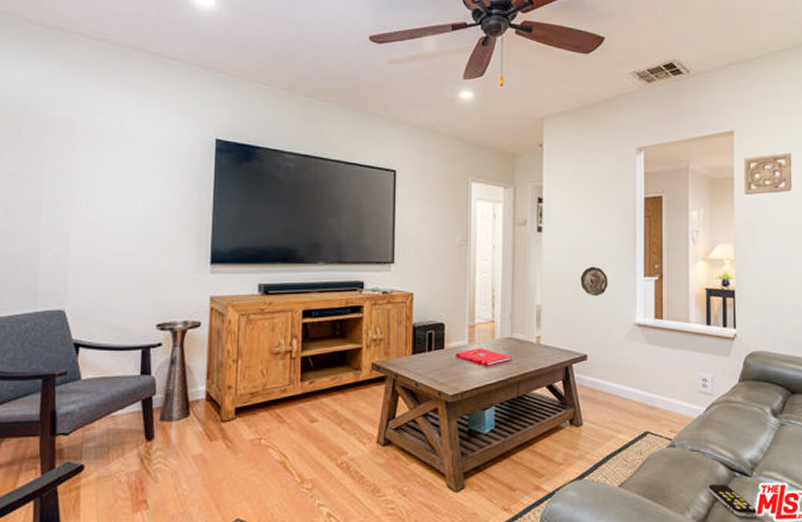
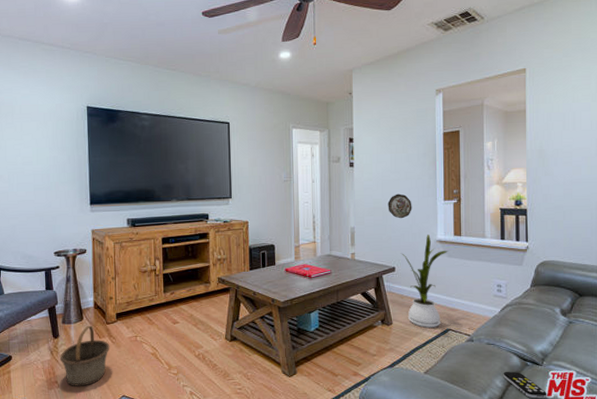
basket: none [153,423,224,507] -> present [60,325,110,386]
house plant: none [594,317,648,430] -> present [401,235,448,328]
wall ornament: present [743,153,793,195] -> none [535,84,582,125]

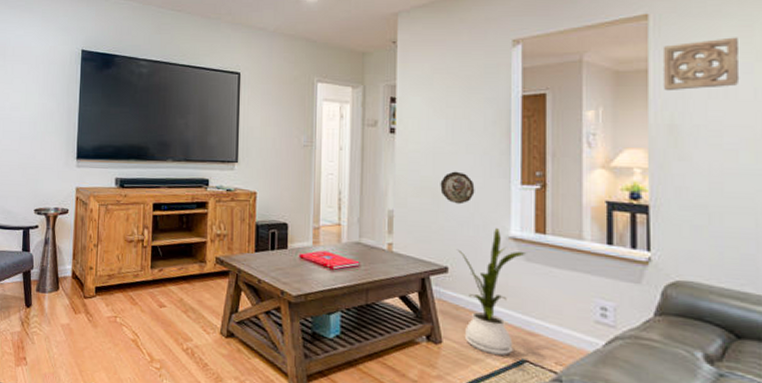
basket: present [60,325,110,386] -> none [31,297,86,368]
wall ornament: none [535,84,582,125] -> present [662,37,740,90]

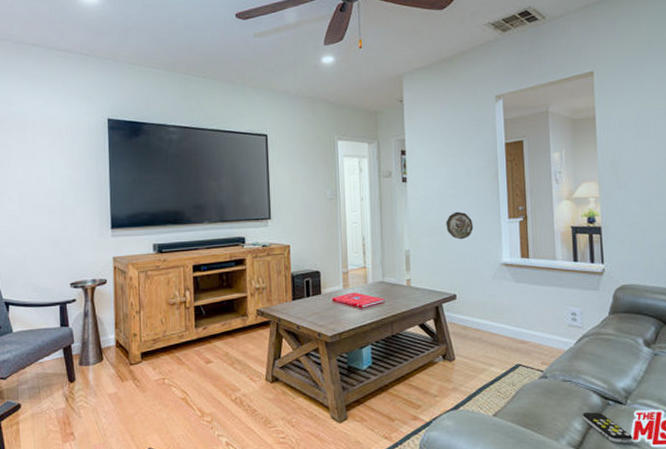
house plant: present [457,228,525,355] -> none [462,257,515,363]
wall ornament: present [662,37,740,90] -> none [604,88,658,133]

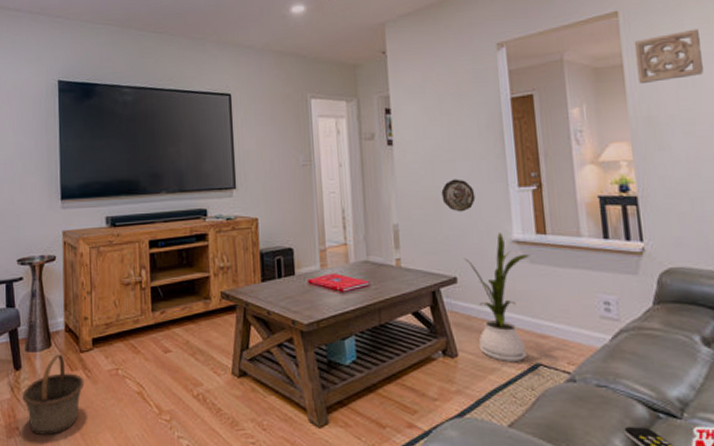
basket: none [76,367,134,438] -> present [22,354,85,435]
house plant: none [462,257,515,363] -> present [463,233,529,362]
wall ornament: none [604,88,658,133] -> present [634,29,704,83]

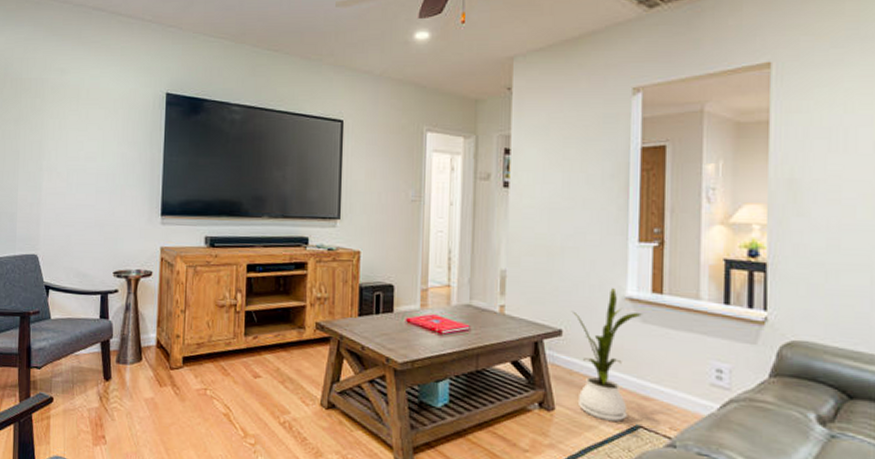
basket: present [22,354,85,435] -> none [110,368,172,447]
decorative plate: present [441,179,476,212] -> none [555,228,591,263]
wall ornament: present [634,29,704,83] -> none [783,88,860,143]

